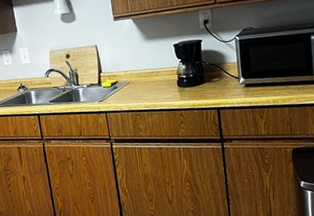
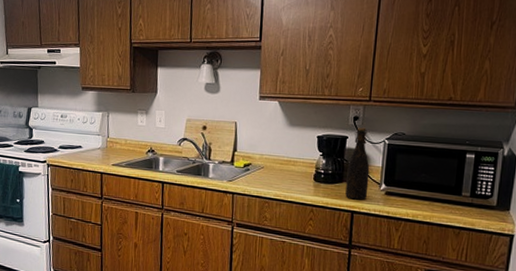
bottle: none [206,29,229,97] -> present [345,127,370,200]

